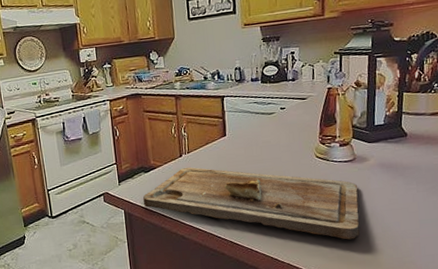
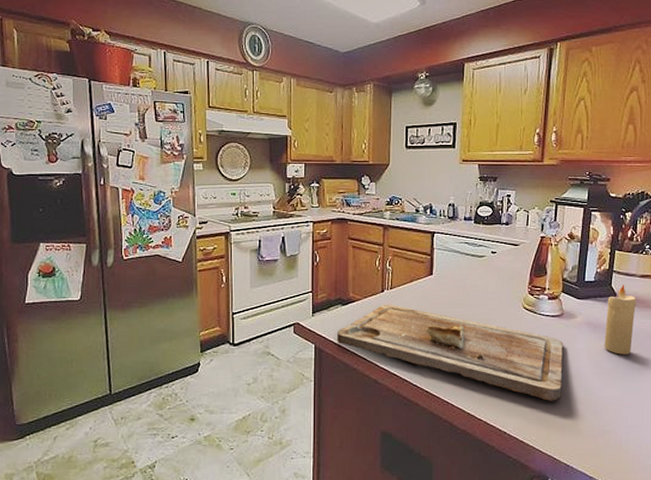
candle: none [397,124,429,191] -> present [604,285,637,355]

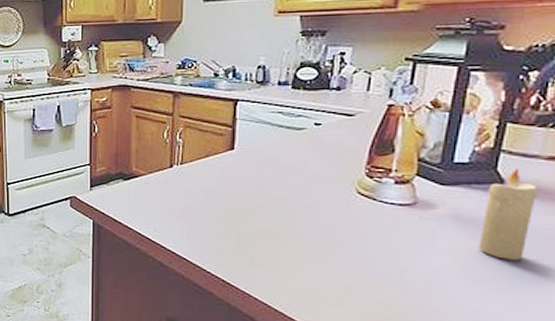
cutting board: present [336,304,564,401] -> none [117,181,415,308]

